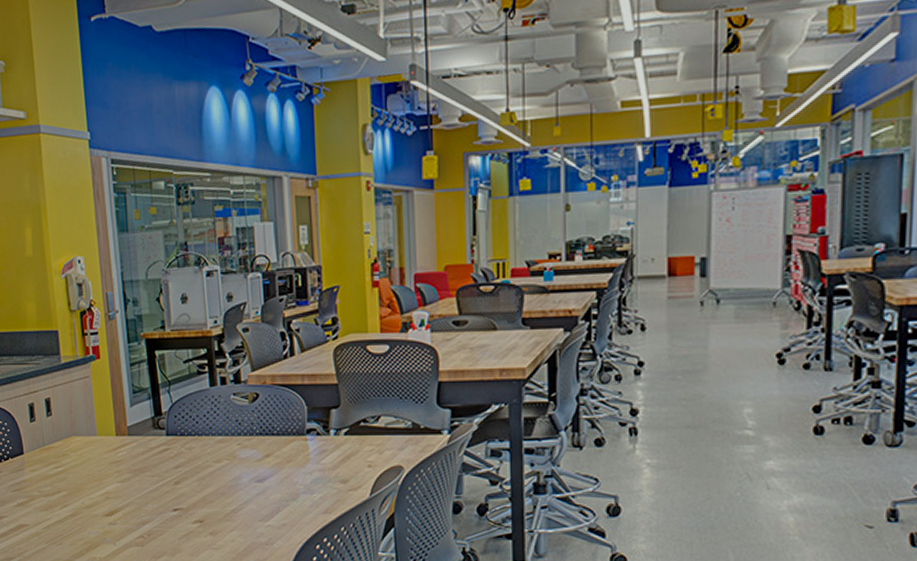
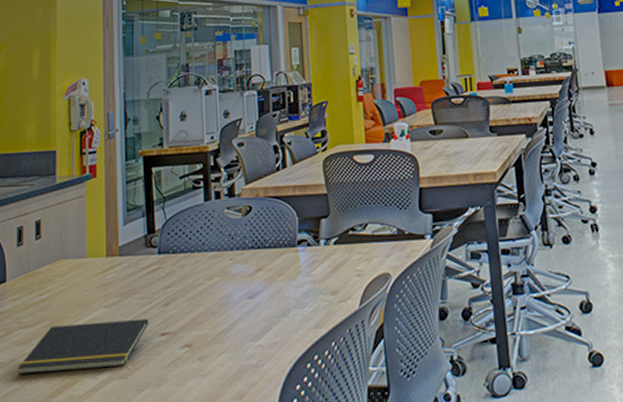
notepad: none [42,494,162,537] -> present [17,318,149,375]

